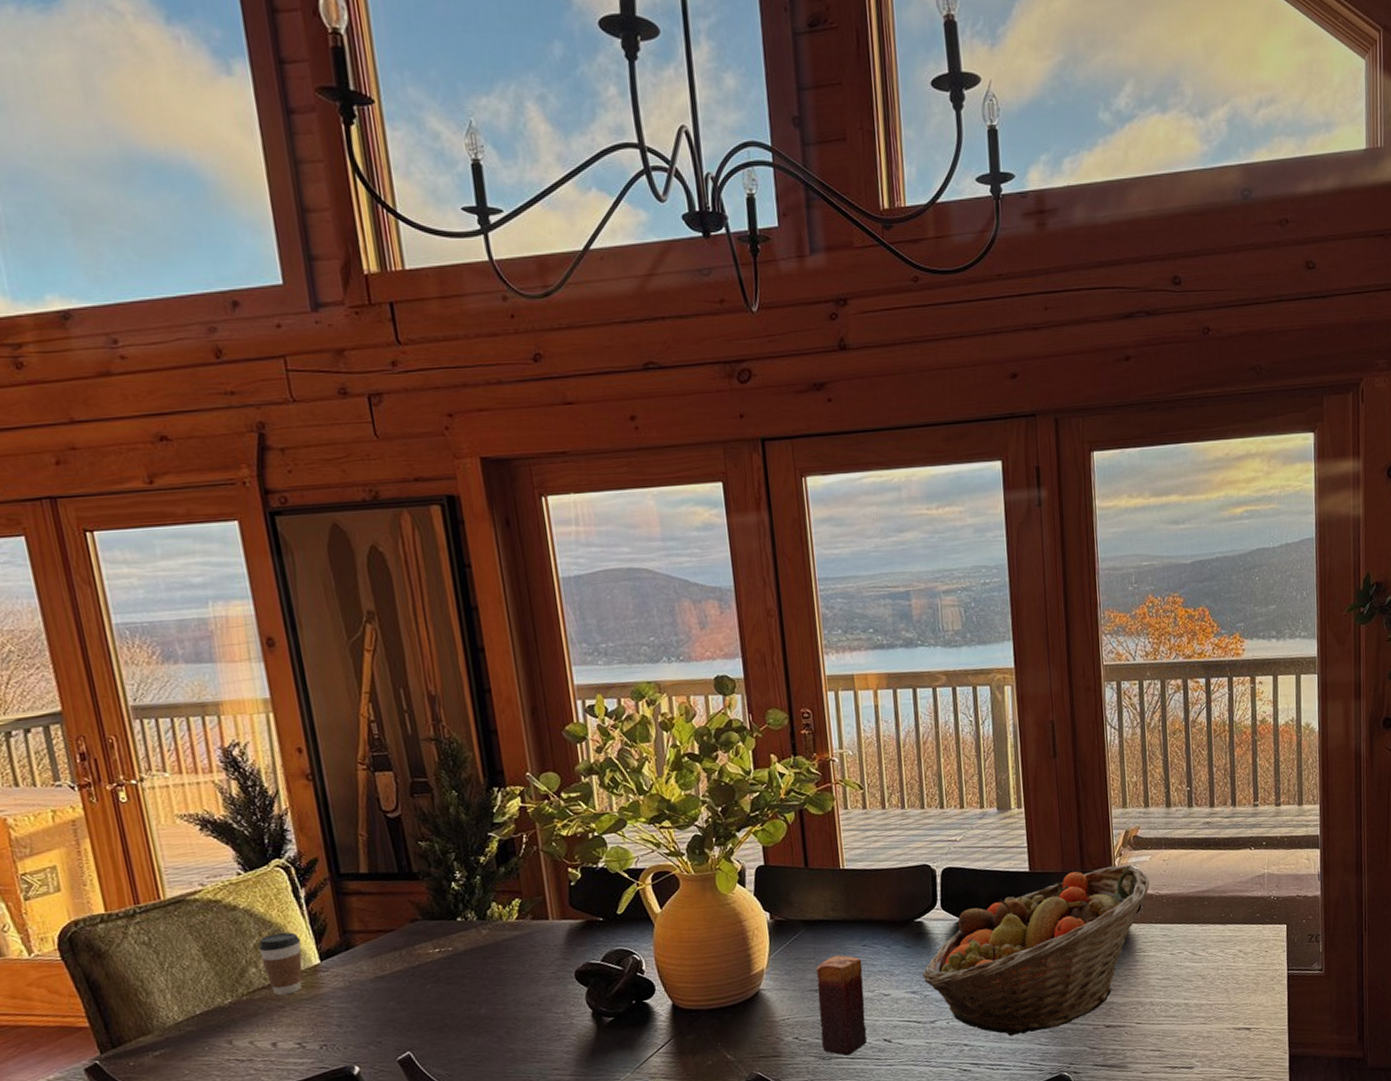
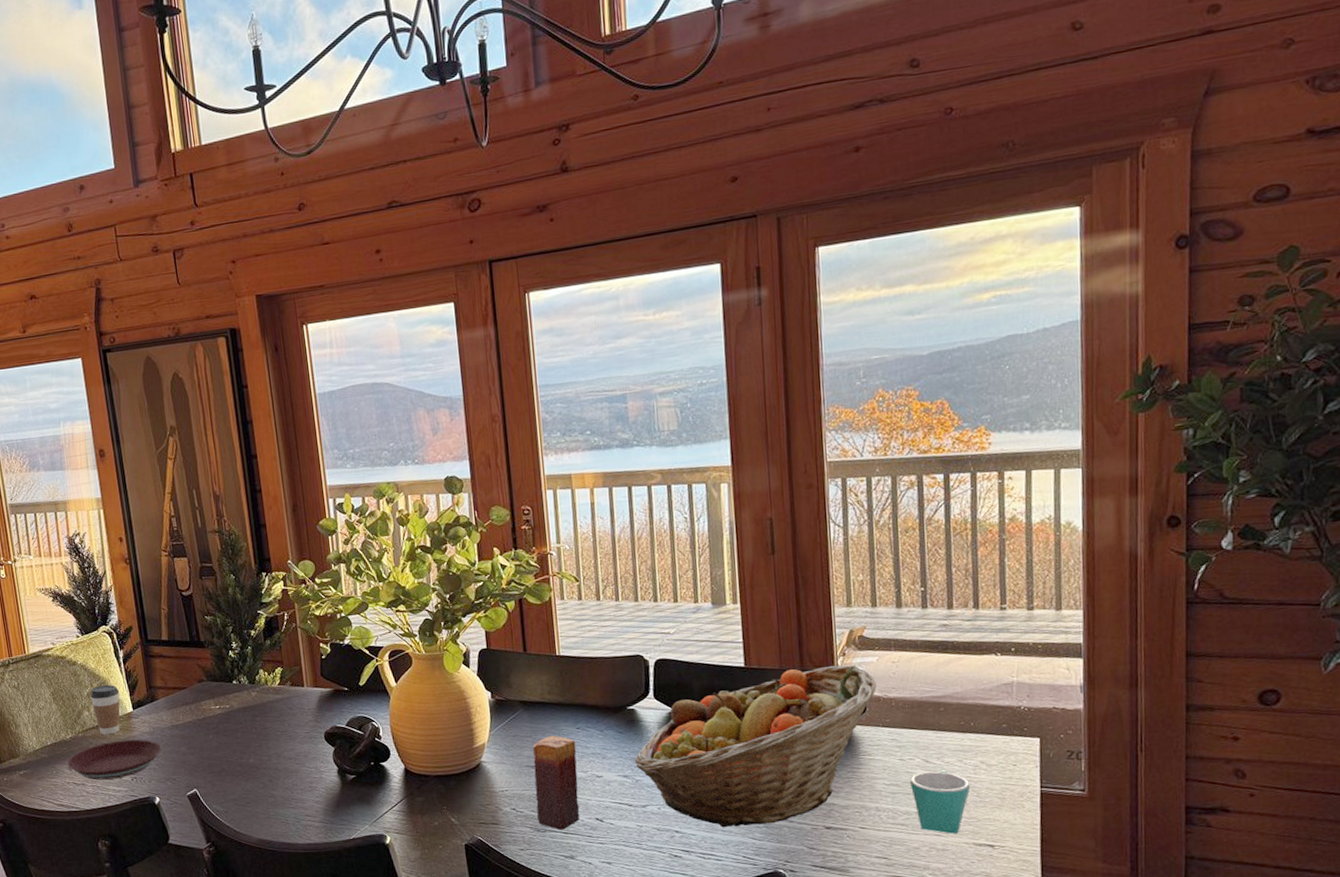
plate: none [225,997,362,1053] -> present [67,739,162,780]
mug: none [1179,961,1231,1021] -> present [909,770,971,834]

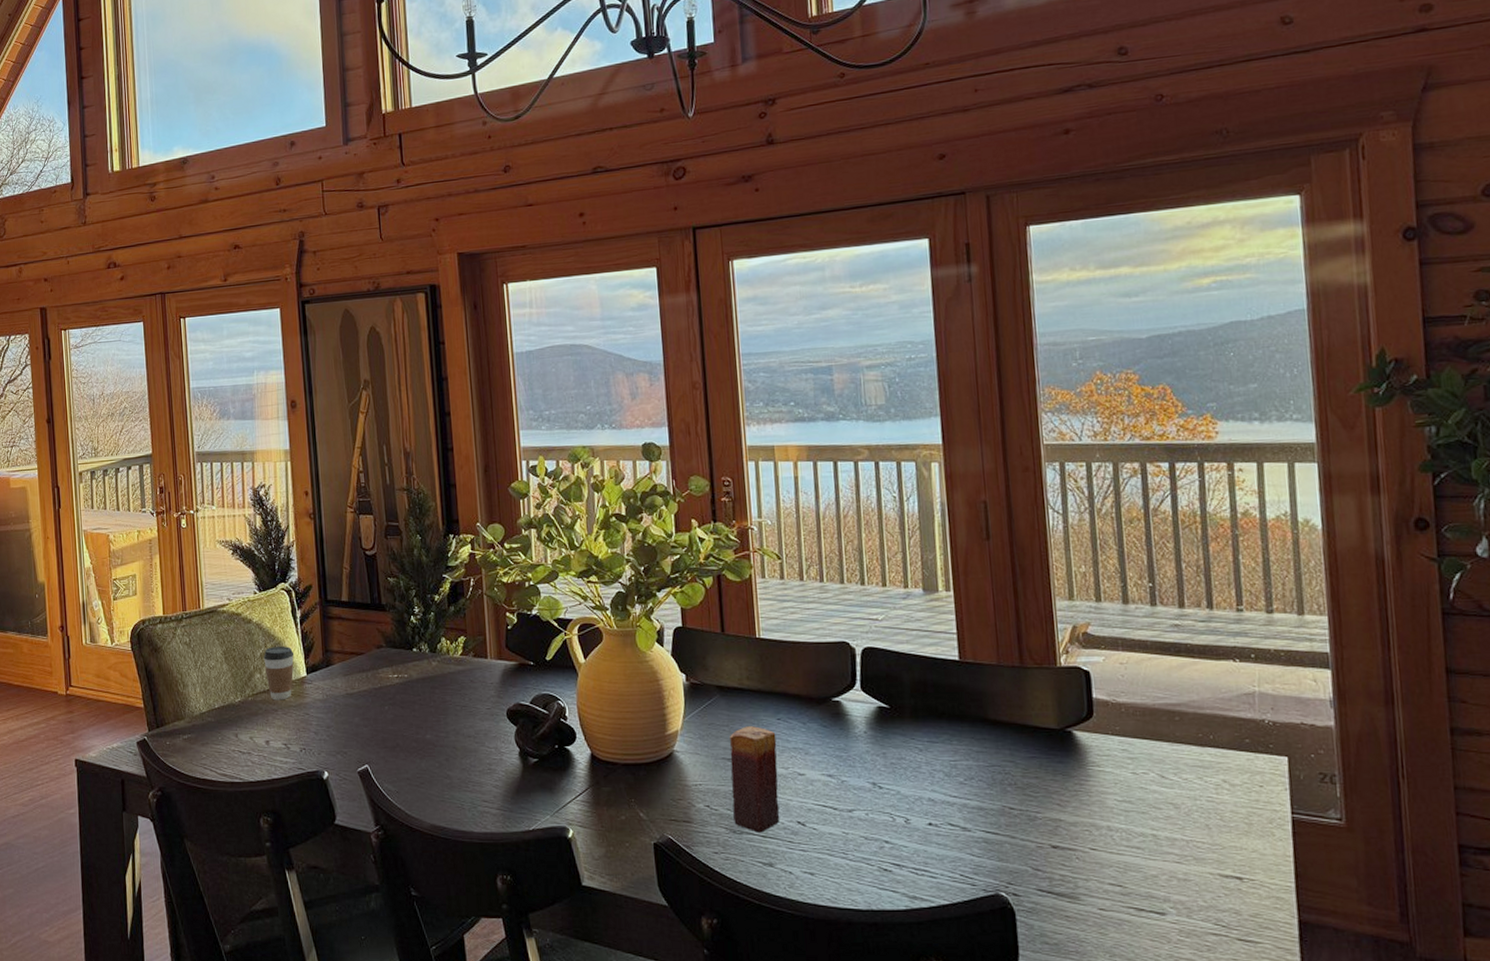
plate: present [67,739,162,780] -> none [234,706,334,749]
fruit basket: present [634,665,877,828] -> none [839,663,1104,840]
mug: present [909,770,971,834] -> none [1144,788,1213,862]

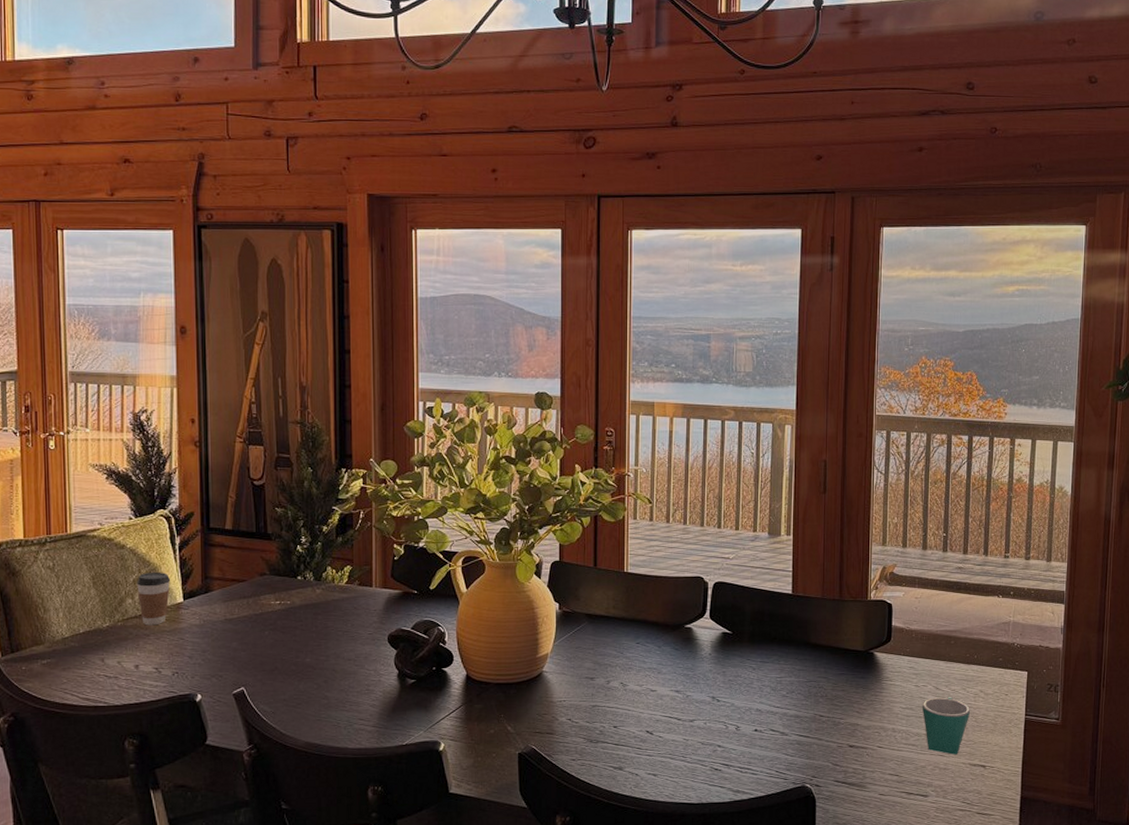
candle: present [729,726,780,833] -> none [592,649,634,742]
mug: none [1144,788,1213,862] -> present [922,697,971,755]

